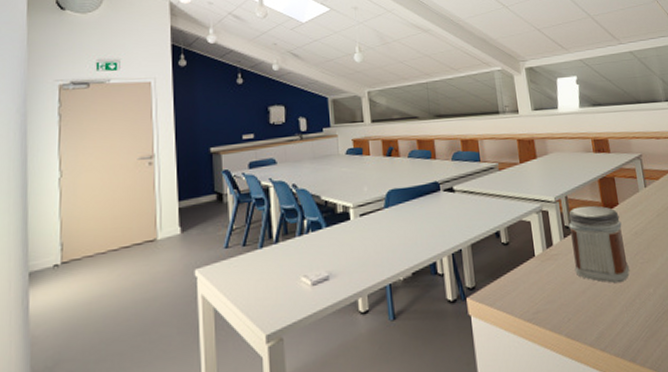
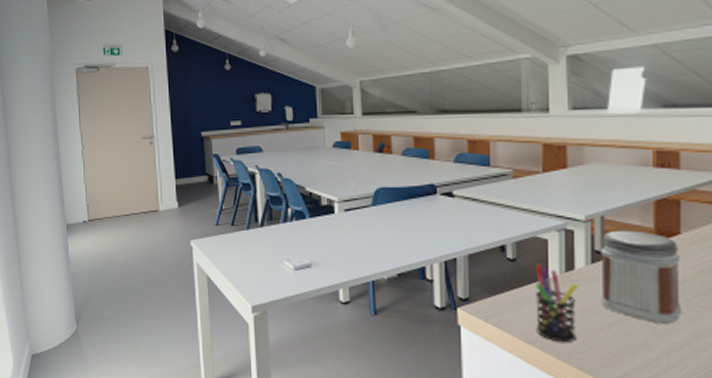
pen holder: none [524,244,562,316] -> present [536,263,578,343]

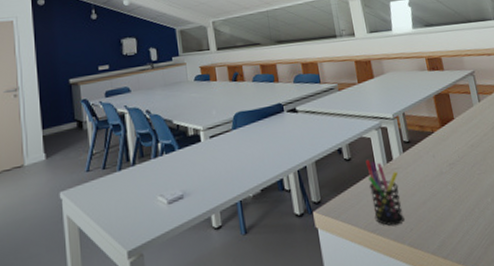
jar: present [600,230,682,325] -> none [406,121,468,194]

